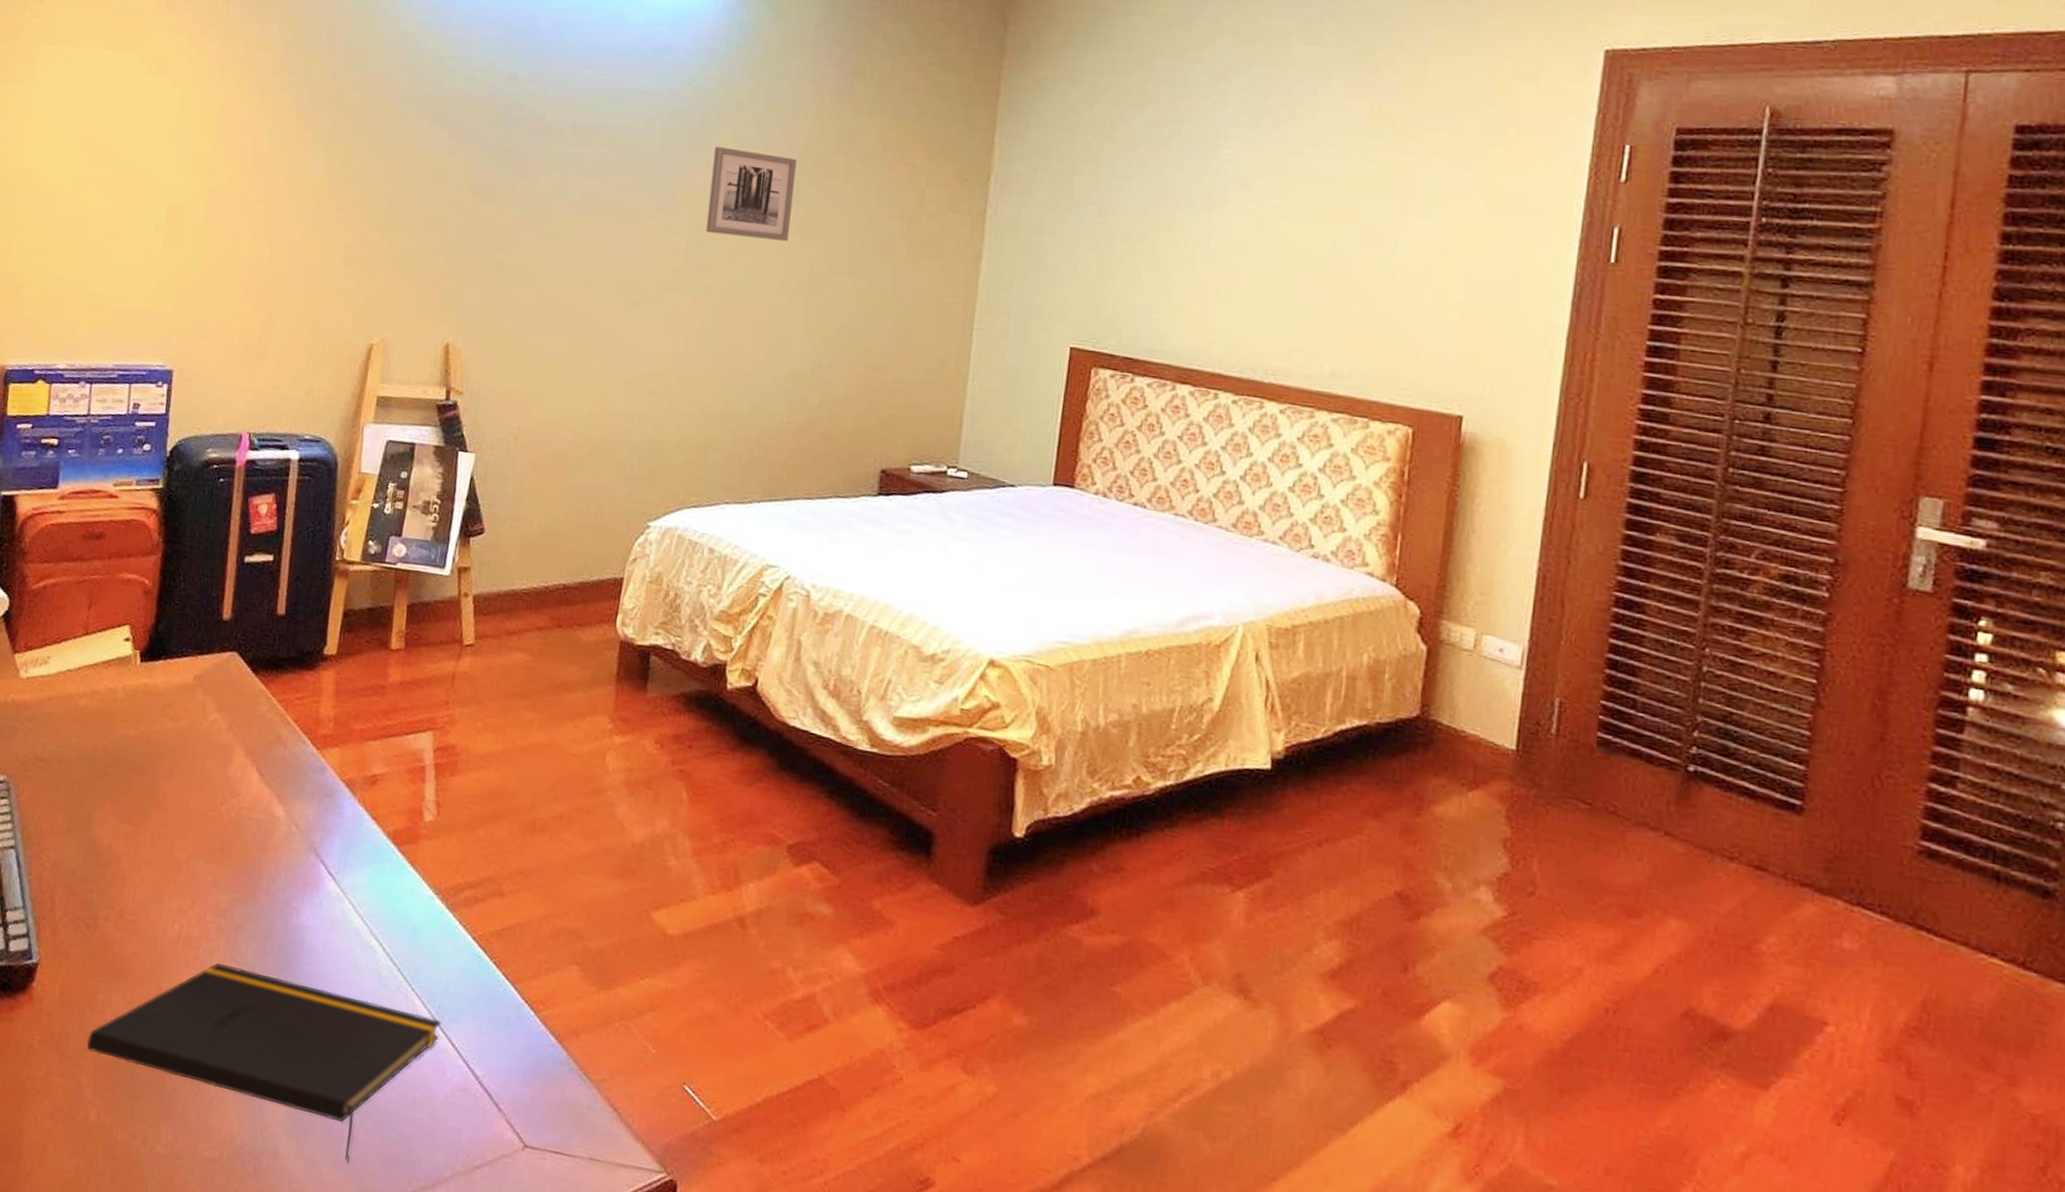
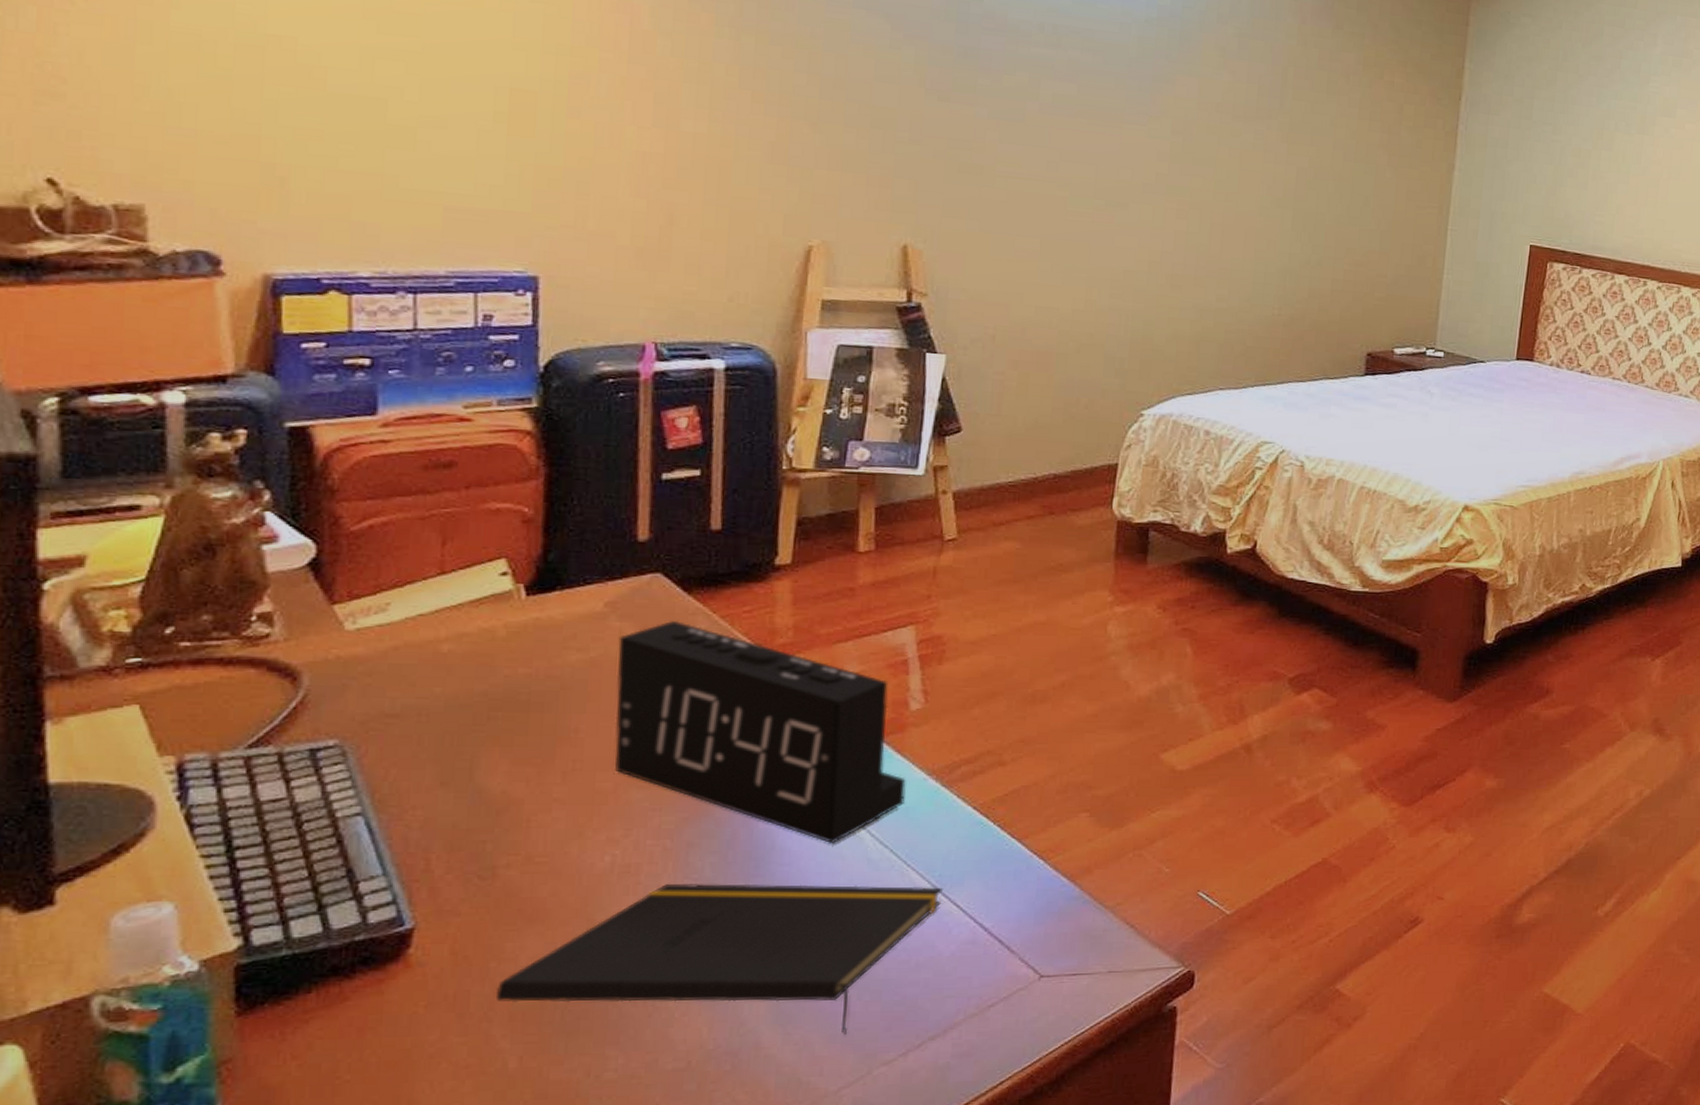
alarm clock: none [189,699,416,951] -> present [615,620,906,843]
wall art: present [705,146,797,241] -> none [1190,56,1281,149]

